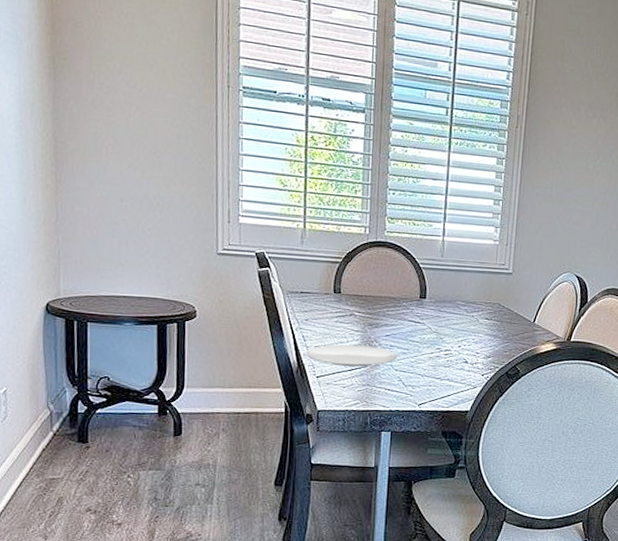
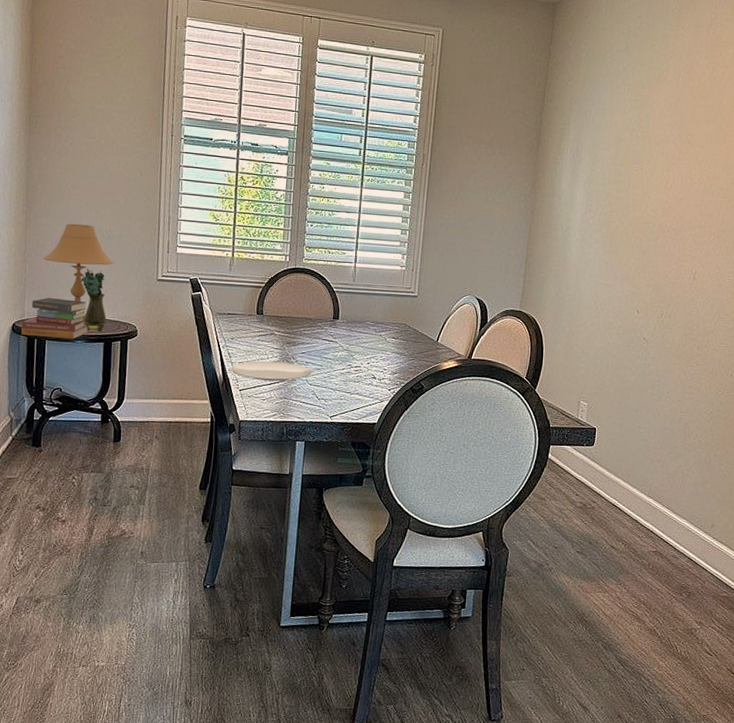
books: none [57,273,137,322] -> present [21,298,88,340]
lamp: none [78,187,166,305] -> present [42,223,115,325]
vase: none [126,240,159,313] -> present [81,269,107,332]

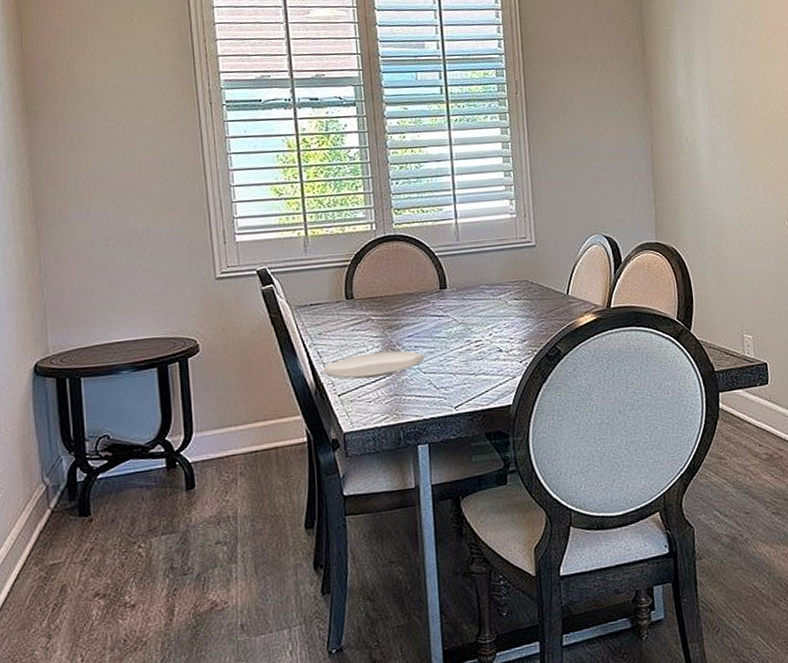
books: present [21,298,88,340] -> none [47,321,134,377]
lamp: present [42,223,115,325] -> none [64,225,158,350]
vase: present [81,269,107,332] -> none [117,279,157,356]

